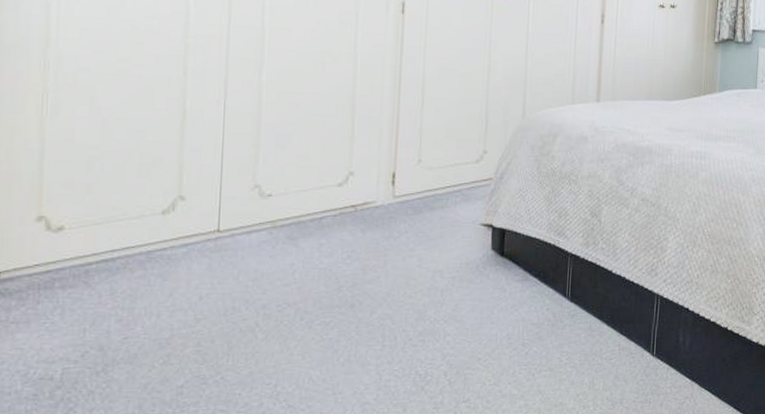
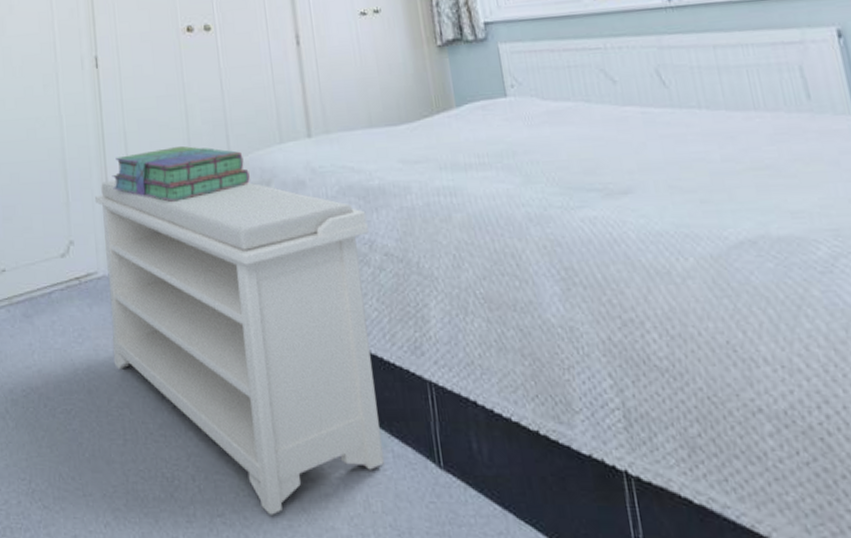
bench: none [381,119,633,398] -> present [94,179,384,515]
stack of books: none [403,96,540,144] -> present [112,145,250,202]

